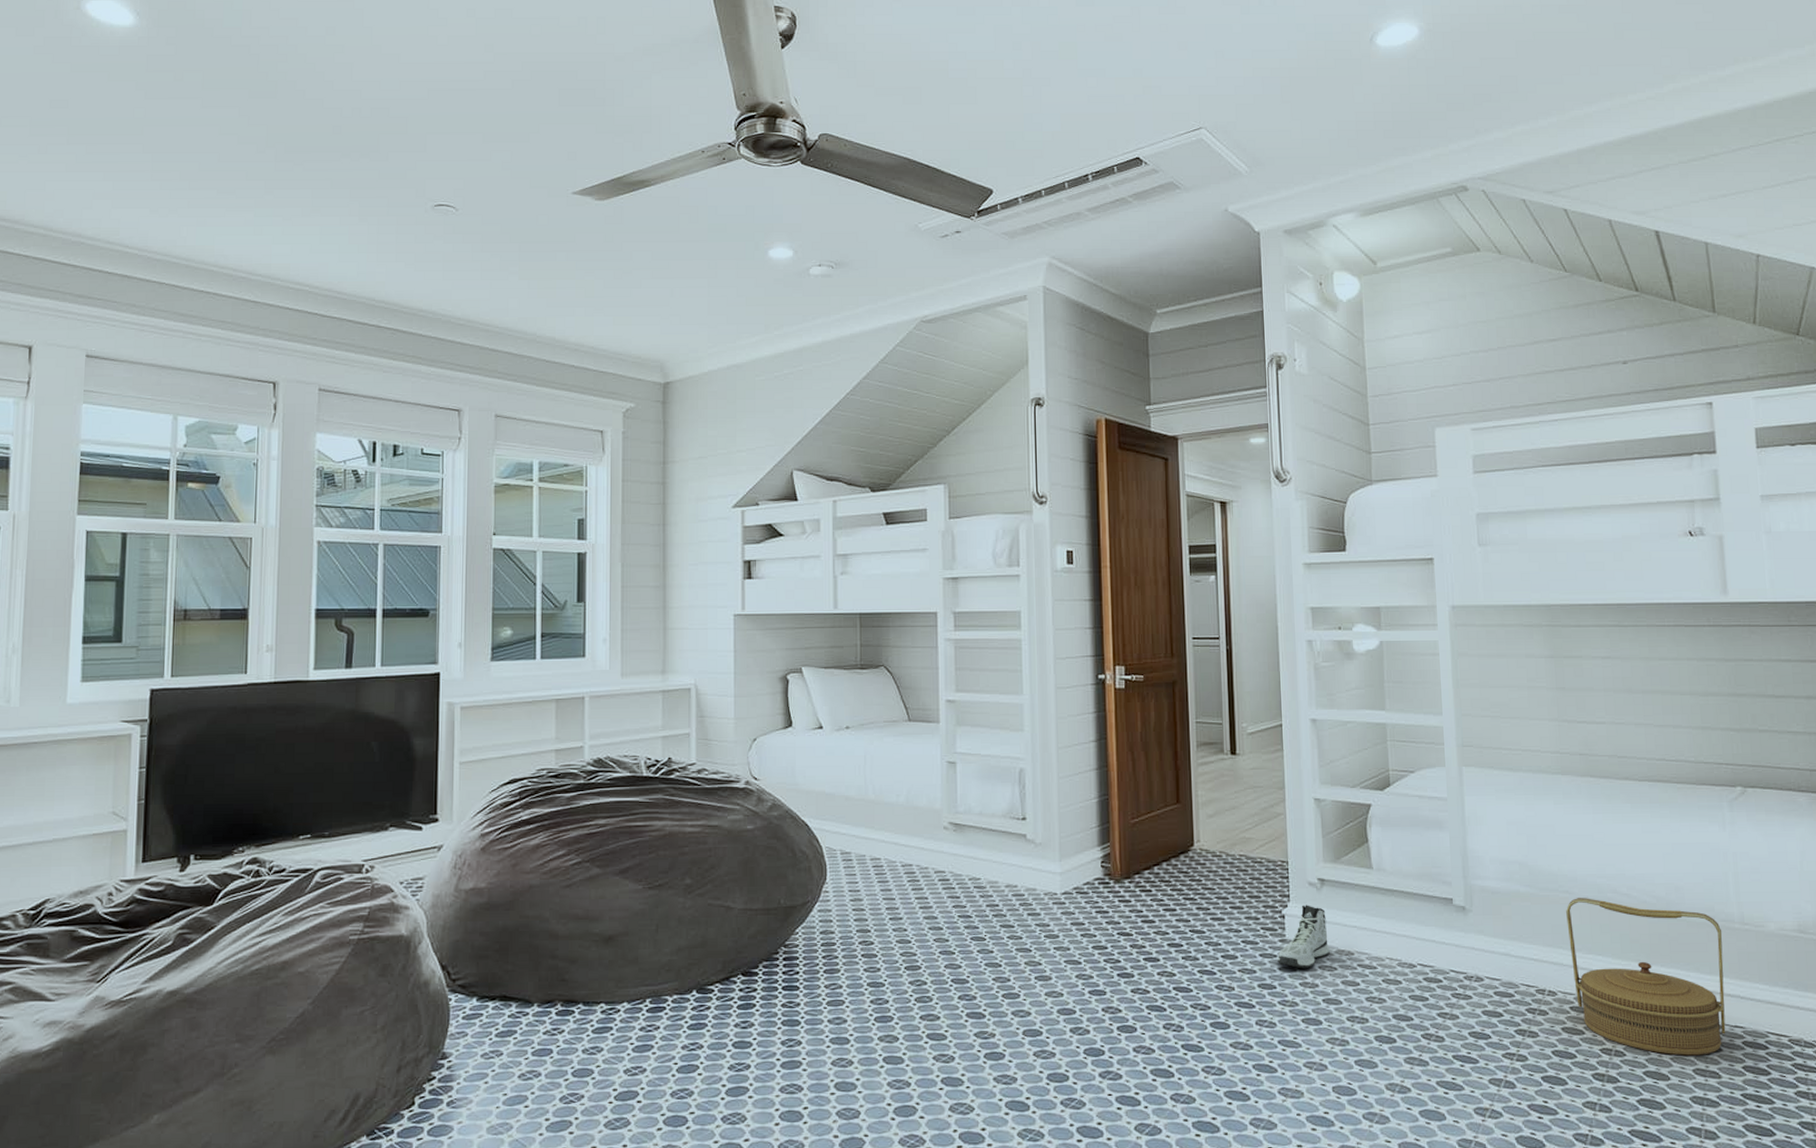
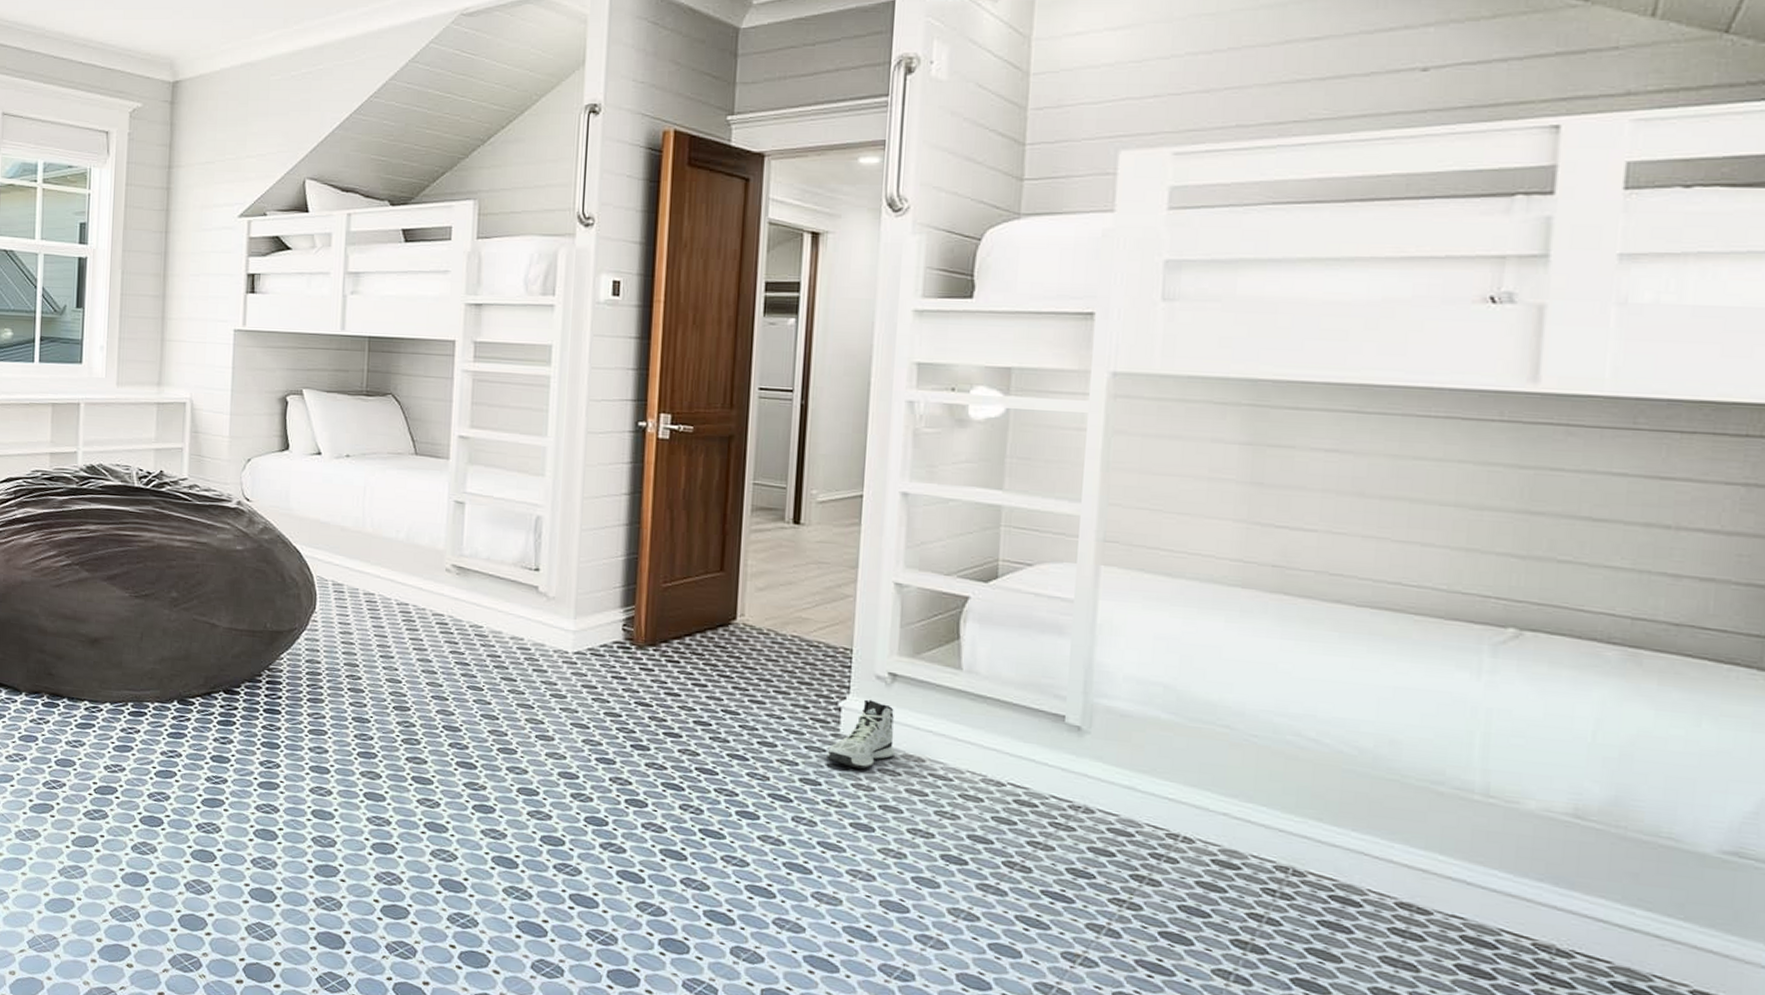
basket: present [1566,898,1726,1056] -> none [1221,735,1453,943]

